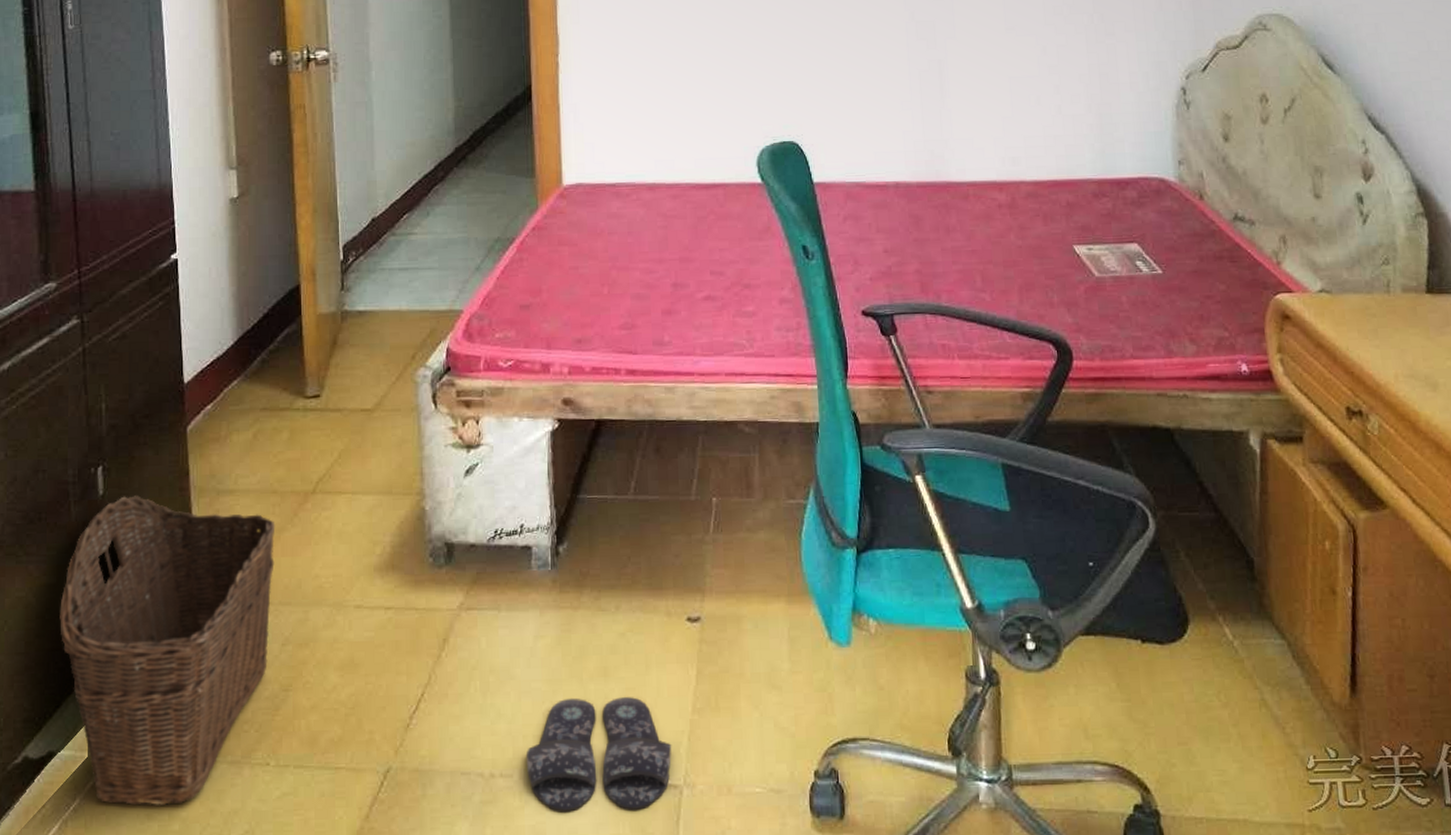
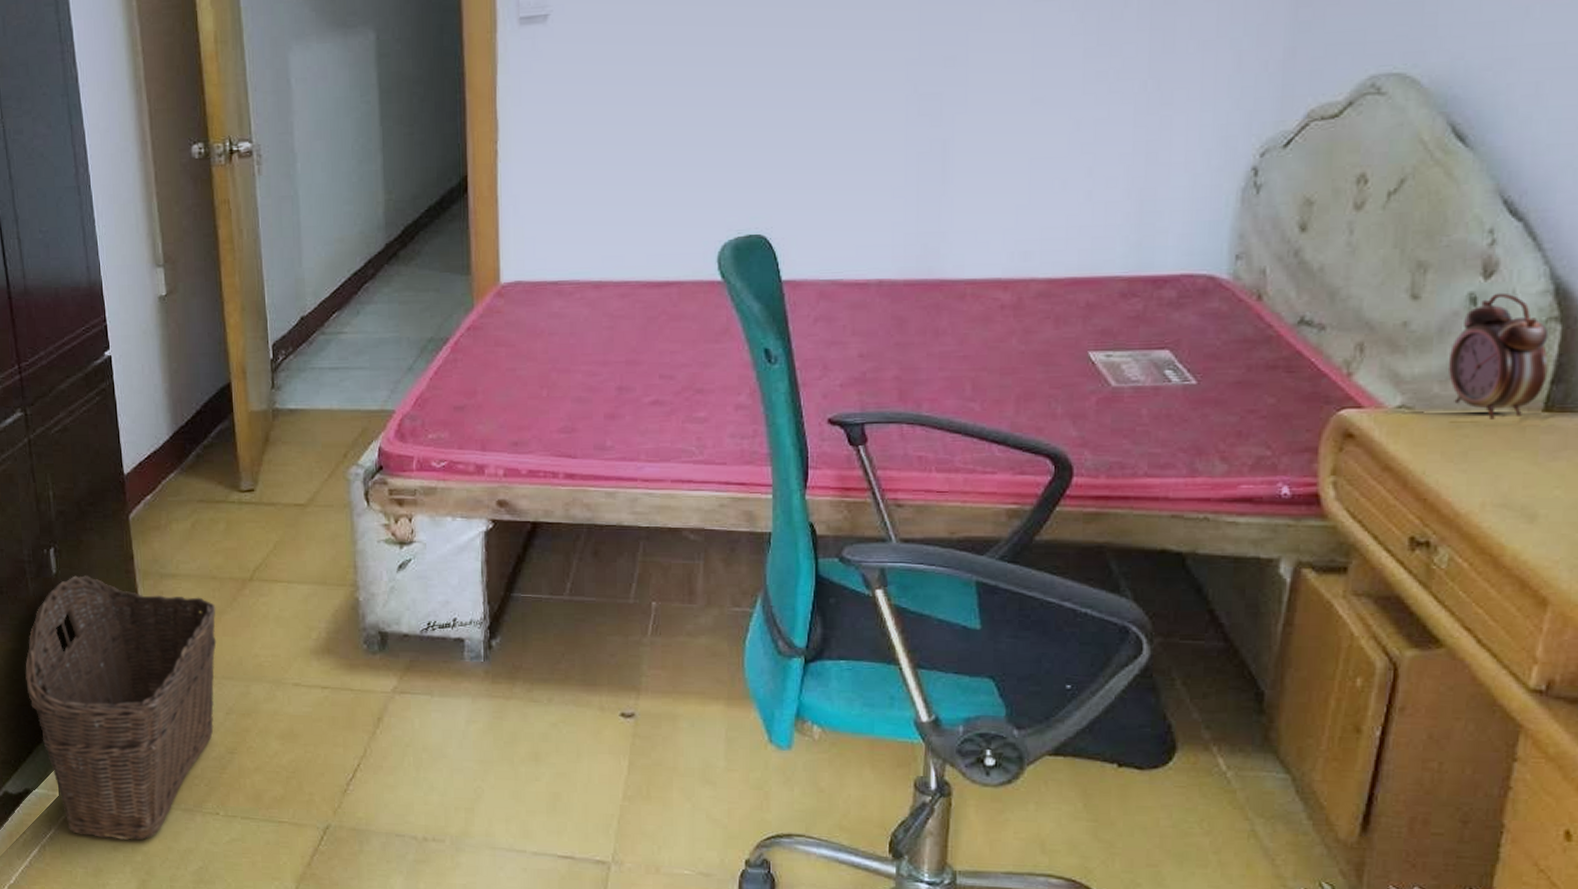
slippers: present [525,697,672,812] -> none [457,778,601,880]
alarm clock: none [1350,192,1425,301] -> present [1449,292,1549,420]

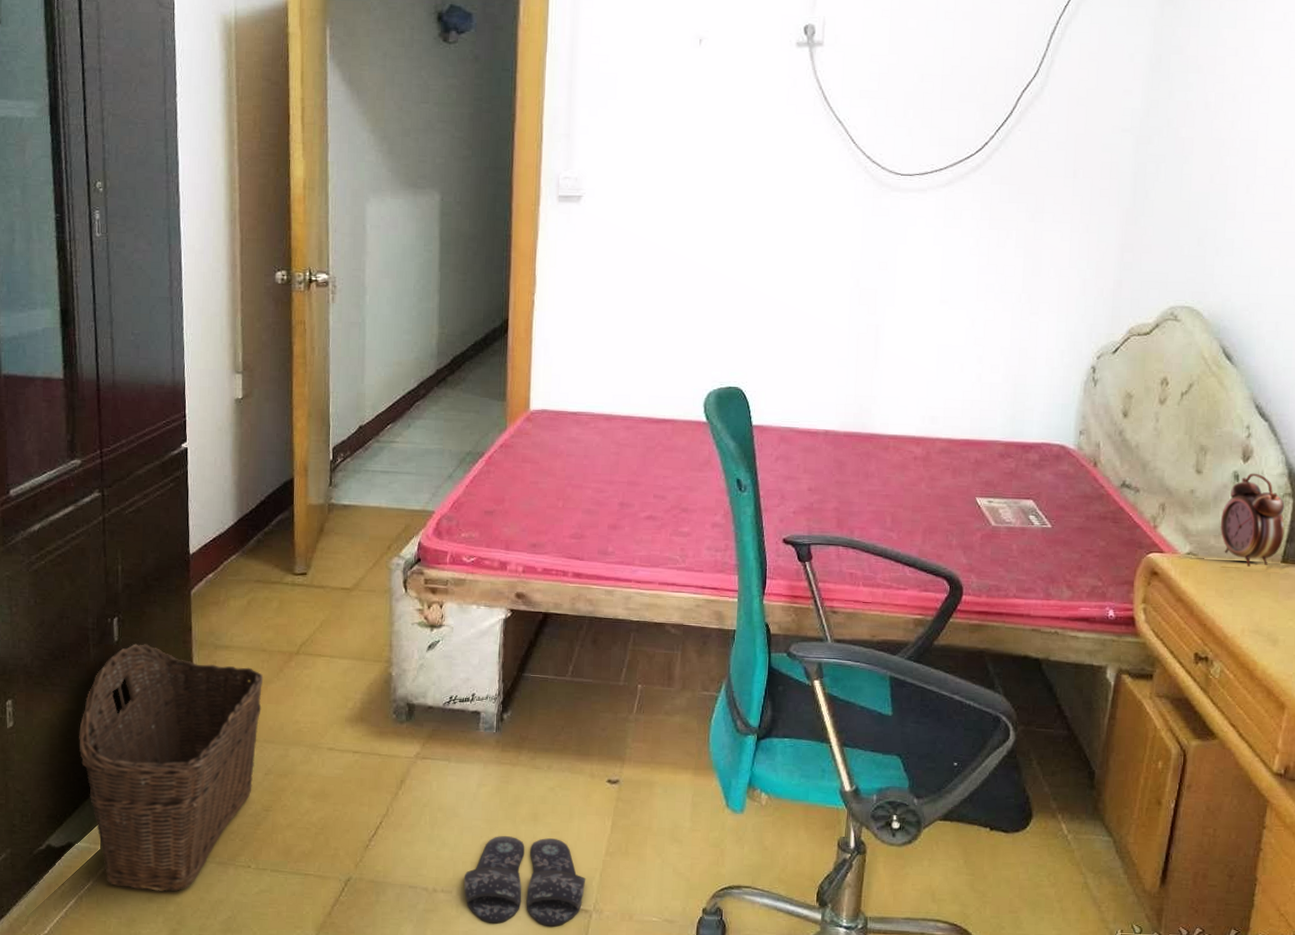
slippers: none [457,778,601,880] -> present [463,835,586,927]

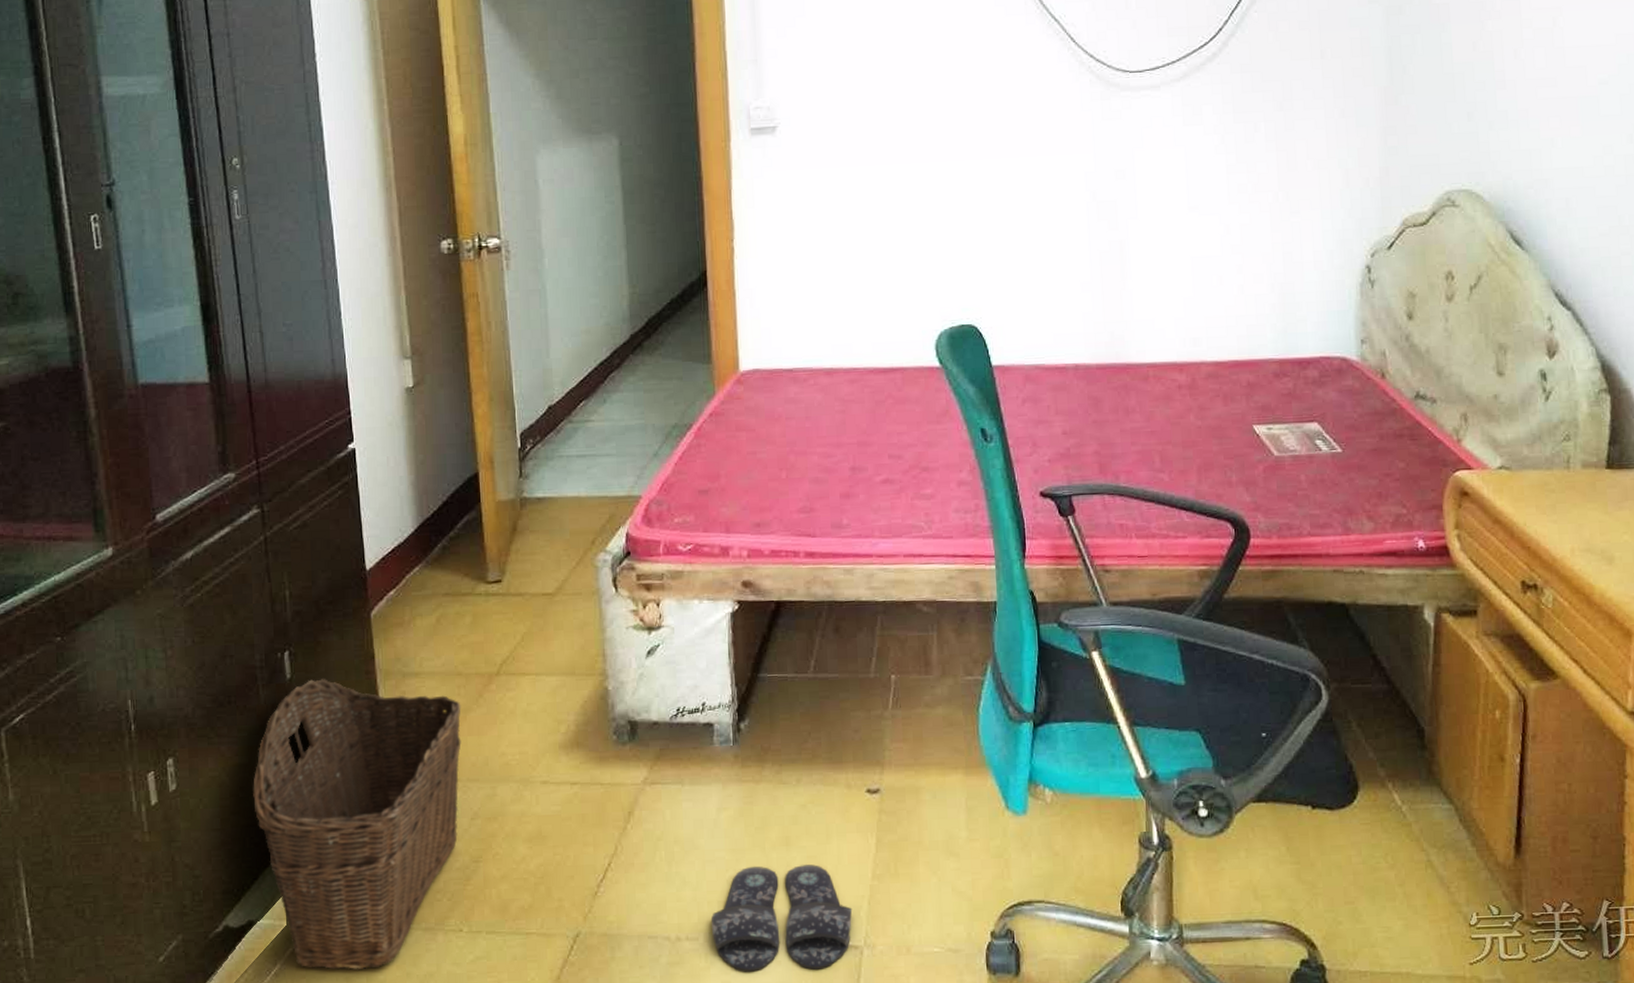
alarm clock: present [1221,473,1285,567] -> none [1532,369,1606,477]

